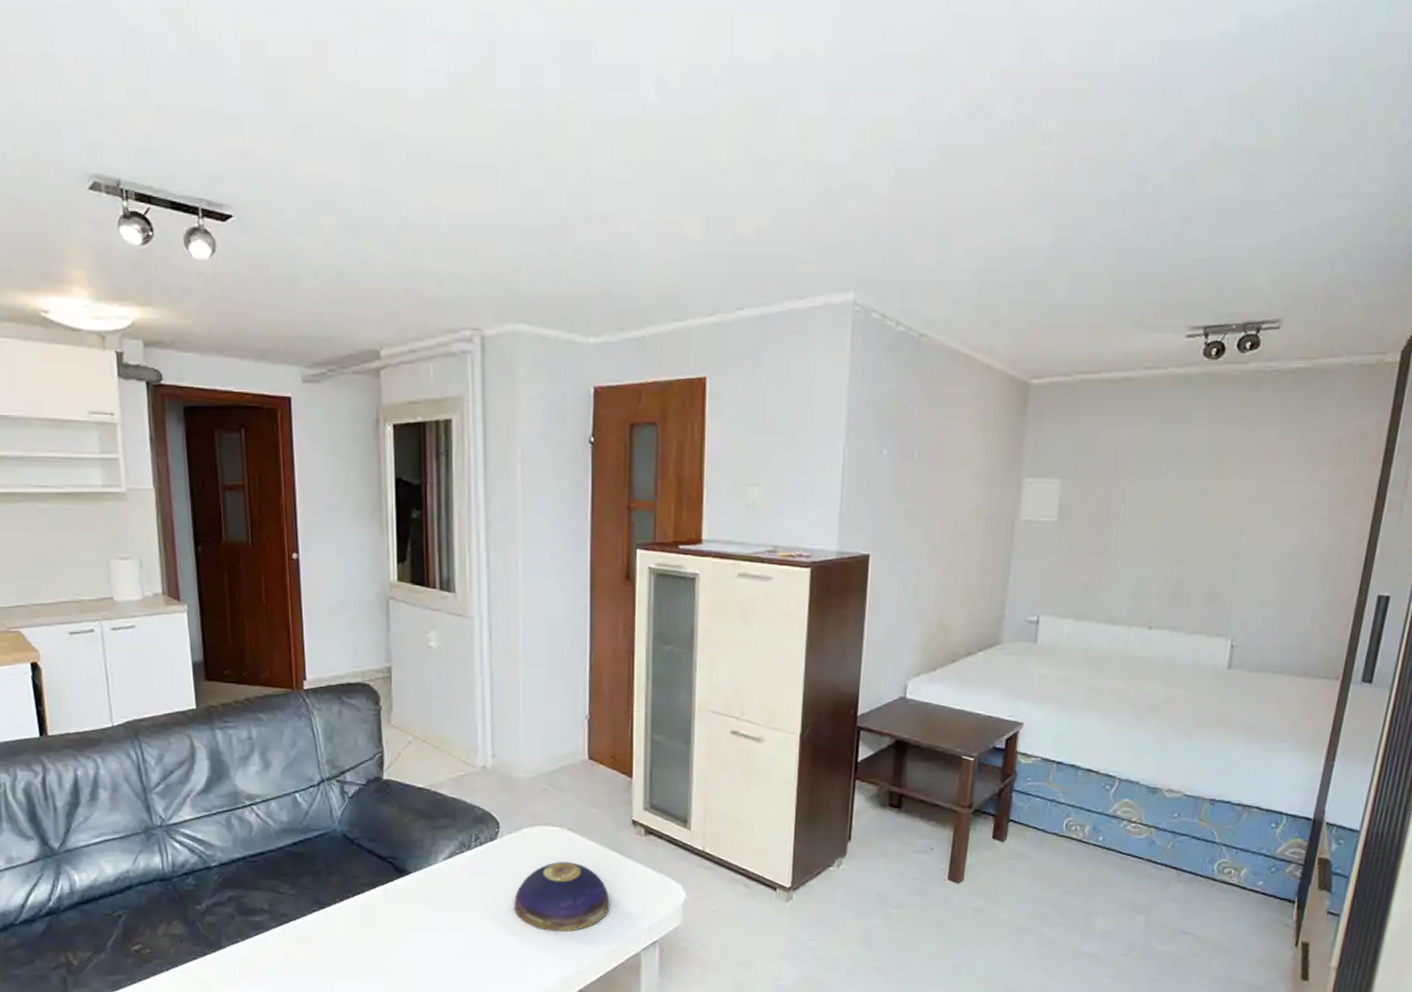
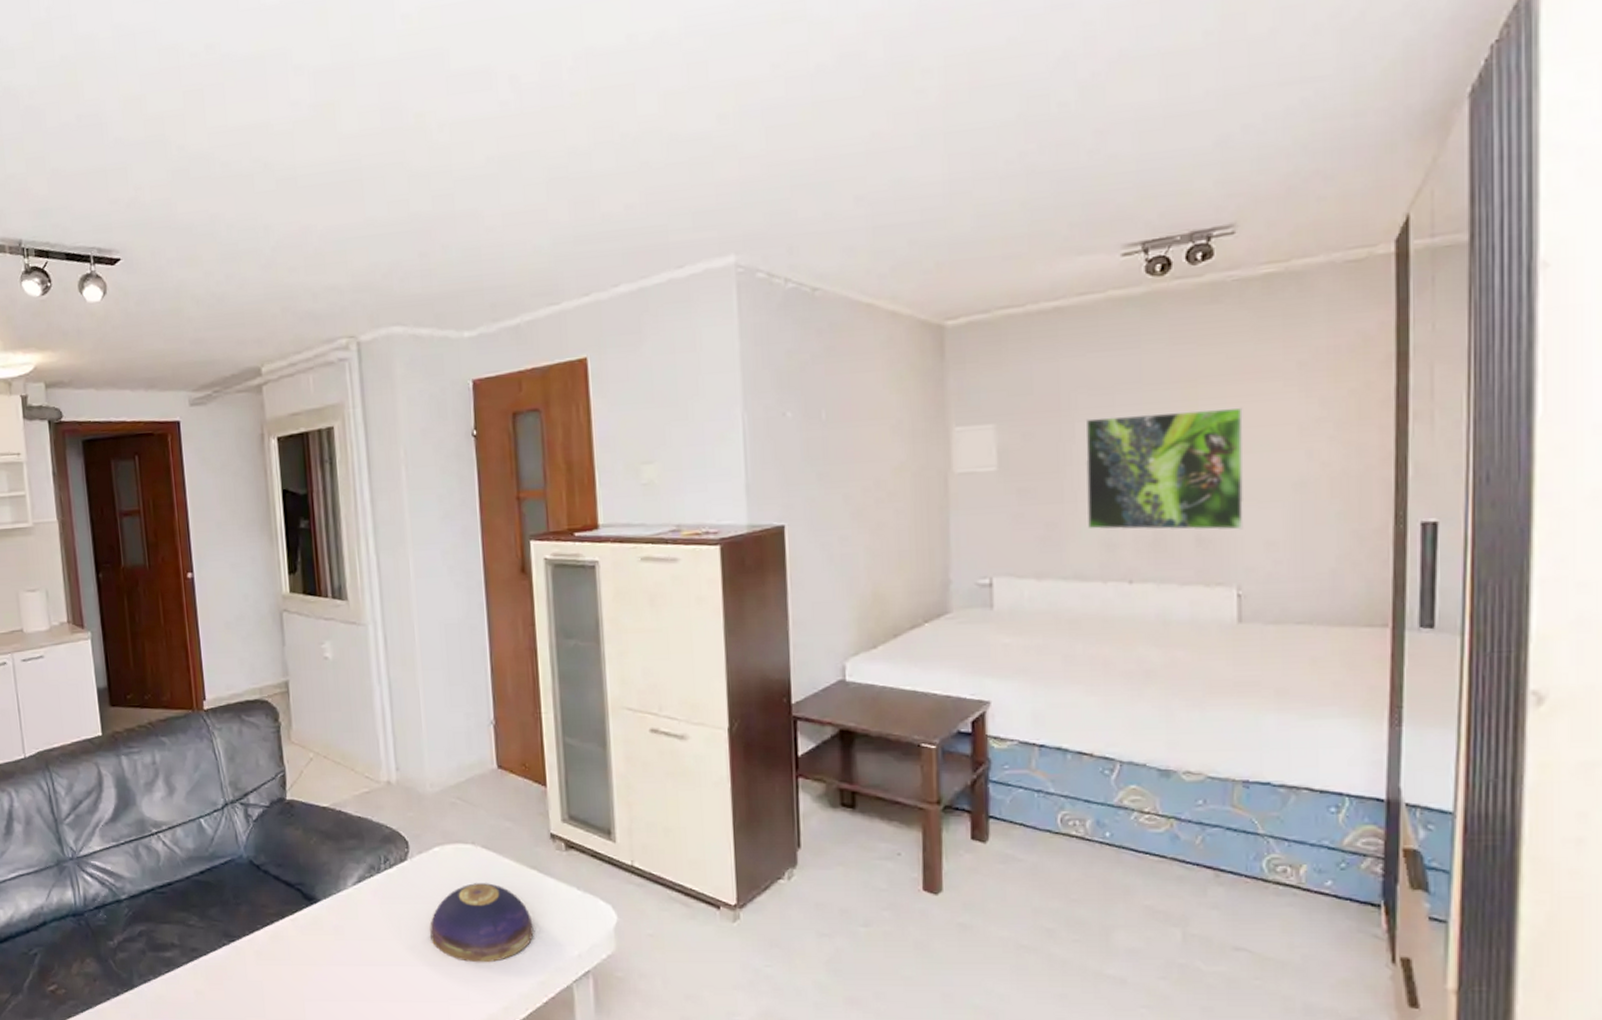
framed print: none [1122,482,1261,590] -> present [1085,407,1245,531]

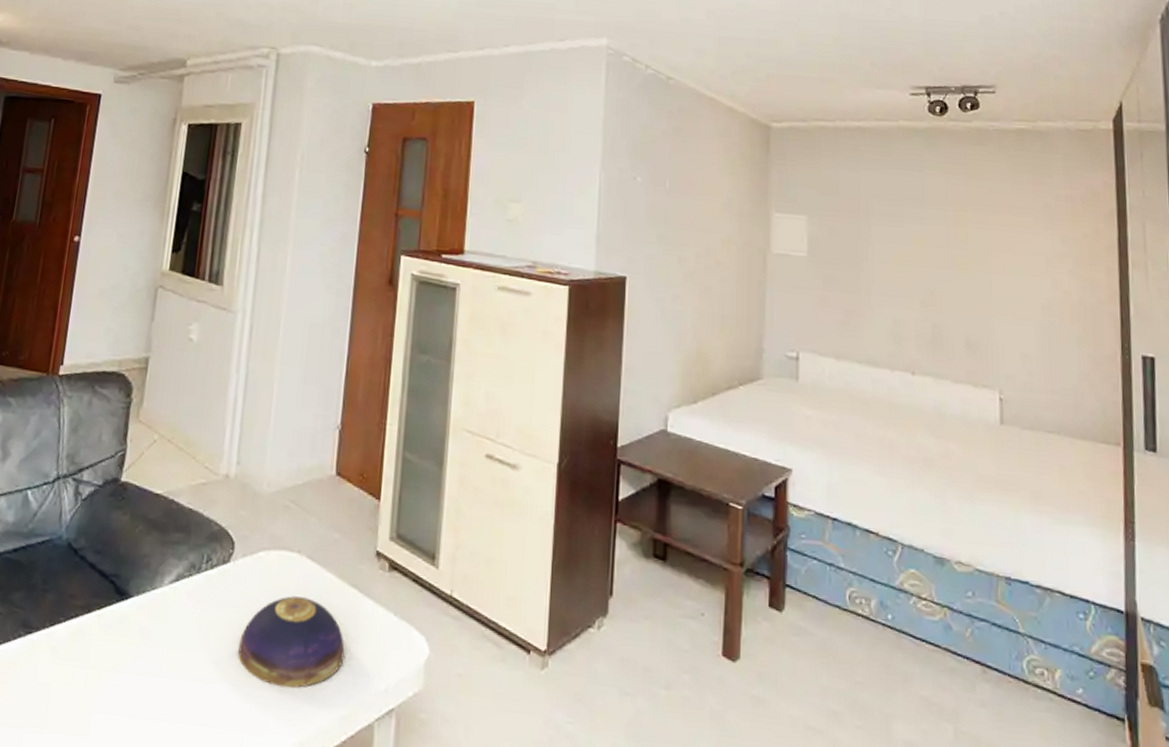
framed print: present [1085,407,1245,531] -> none [878,224,1005,340]

